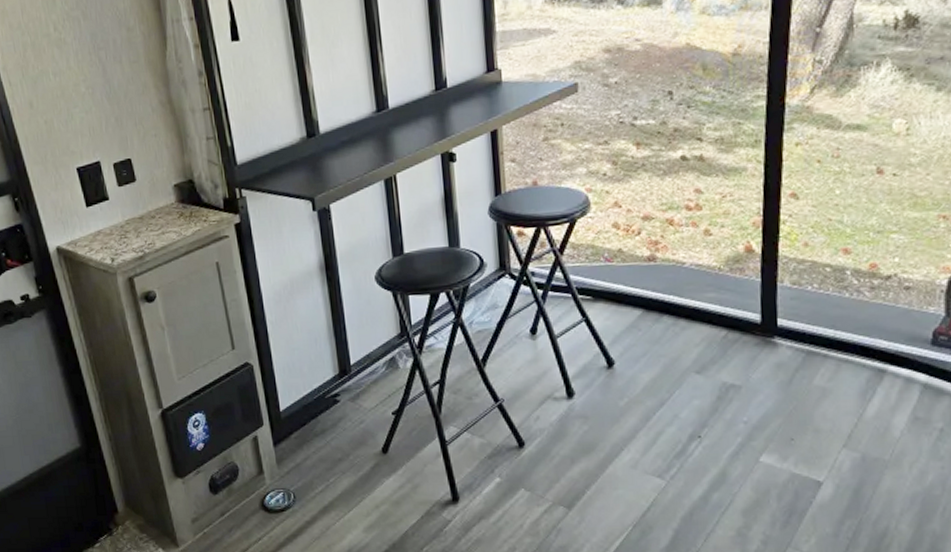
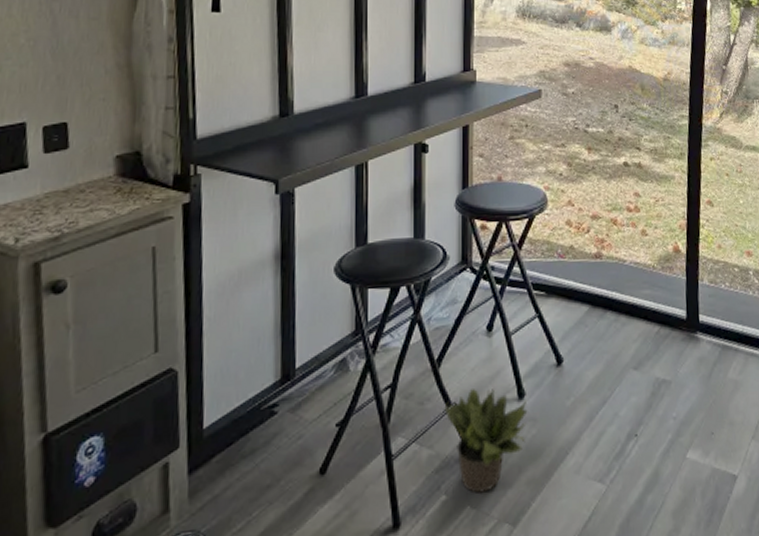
potted plant: none [492,386,578,478] -> present [444,387,528,493]

